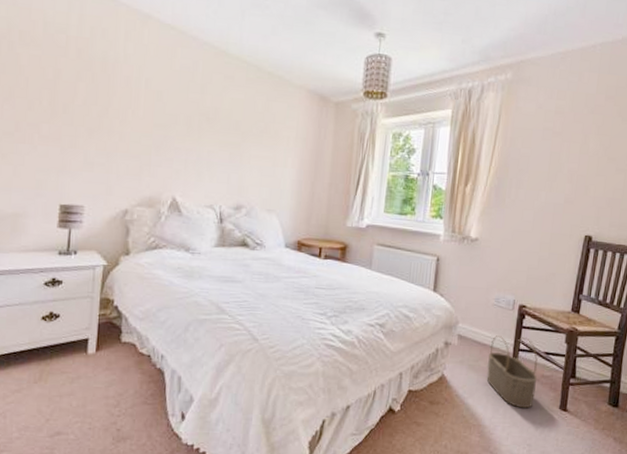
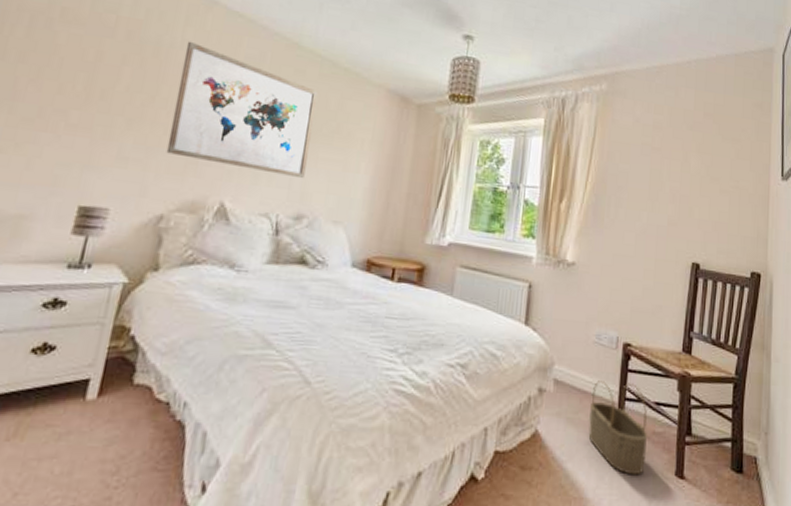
wall art: none [123,55,246,175] -> present [166,41,318,179]

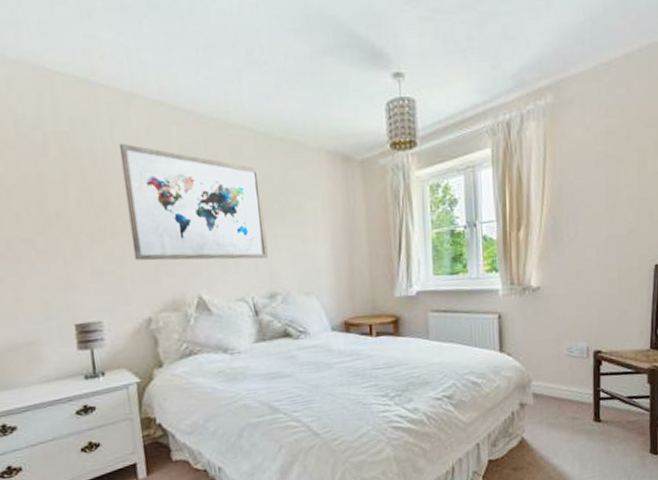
wicker basket: present [588,381,648,476] -> none [568,384,623,459]

